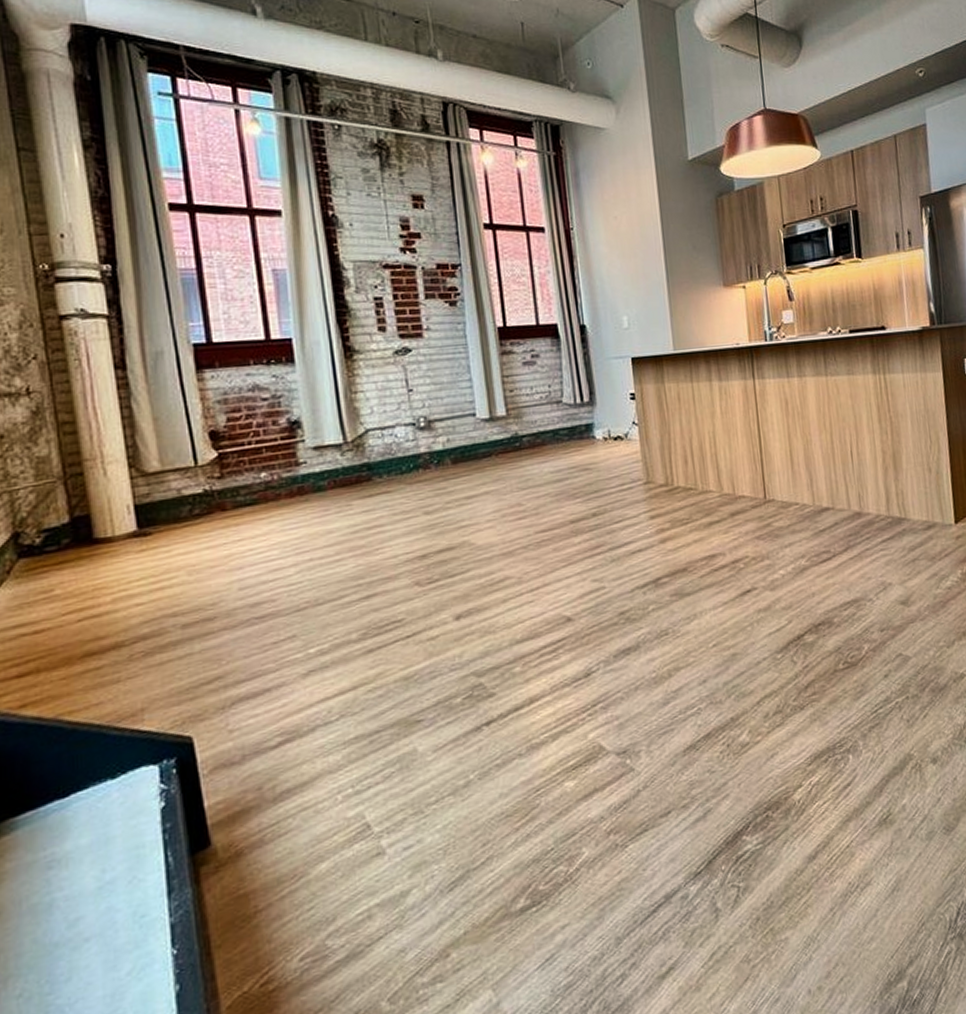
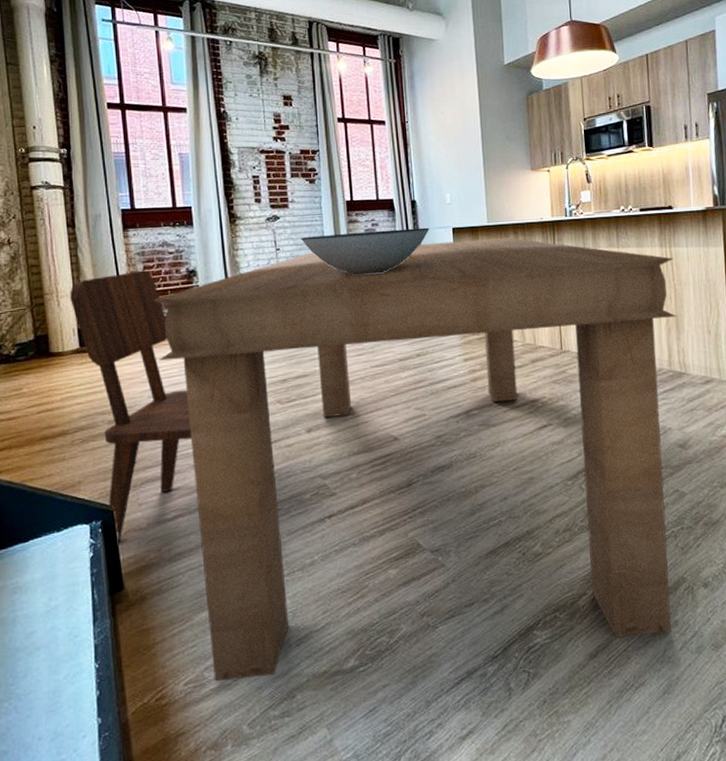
dining chair: none [121,423,300,785] -> present [70,270,192,543]
dining table: none [241,367,899,951] -> present [153,237,677,682]
decorative bowl: none [439,357,604,419] -> present [300,227,430,275]

